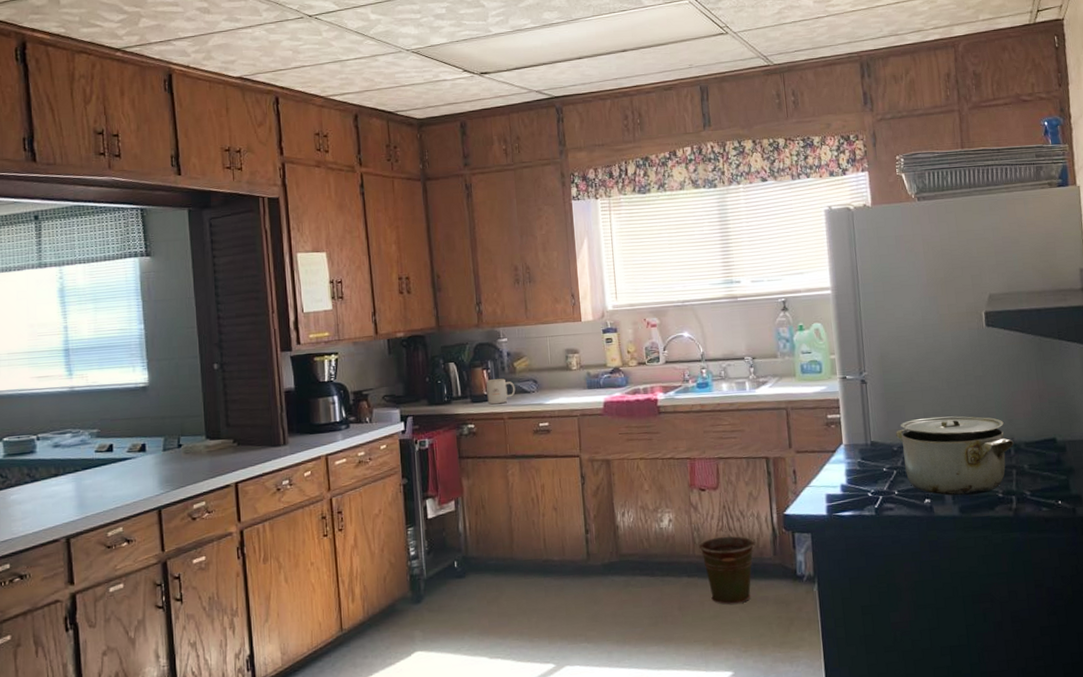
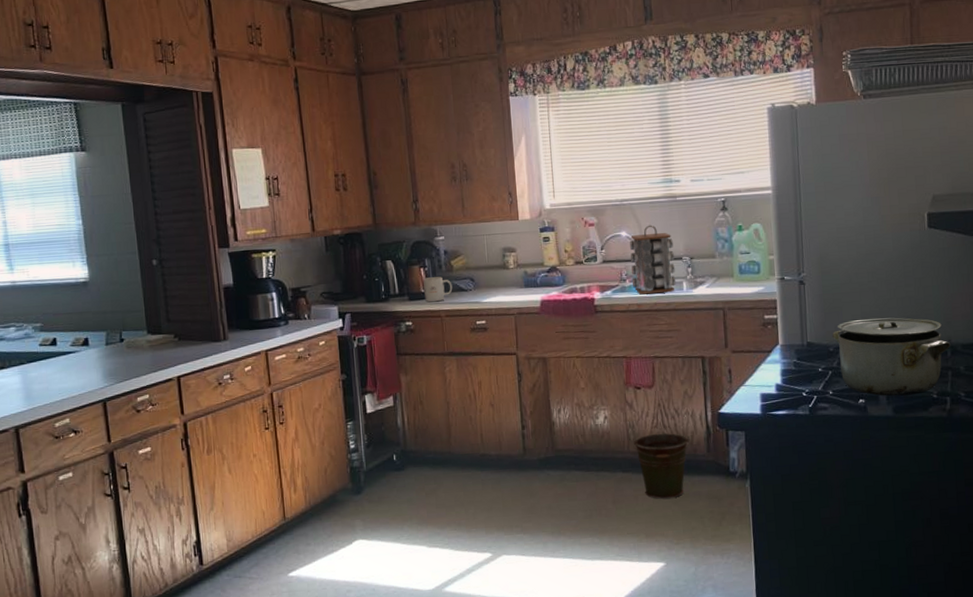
spice rack: none [691,325,739,395] -> present [629,225,676,295]

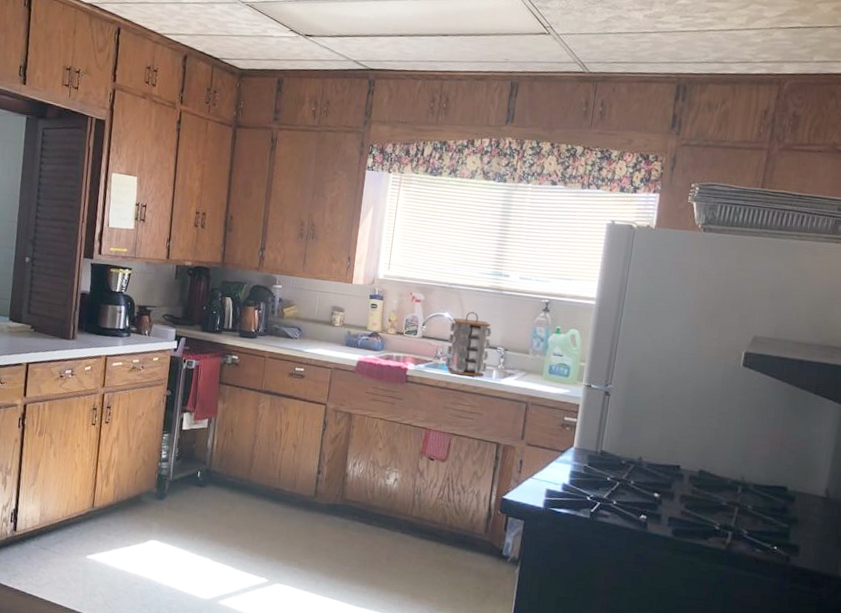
mug: present [423,277,453,303] -> none [253,319,281,343]
bucket: present [632,433,690,499] -> none [415,504,471,567]
saucepan: present [832,317,951,397] -> none [627,438,743,523]

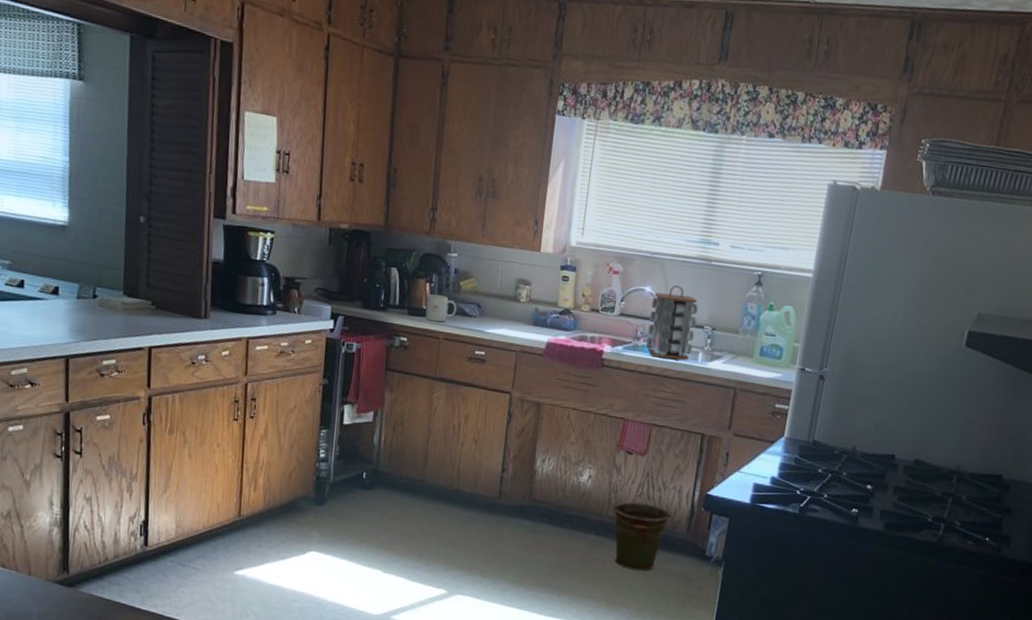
mug: none [253,319,281,343] -> present [425,294,457,323]
bucket: none [415,504,471,567] -> present [612,502,672,571]

